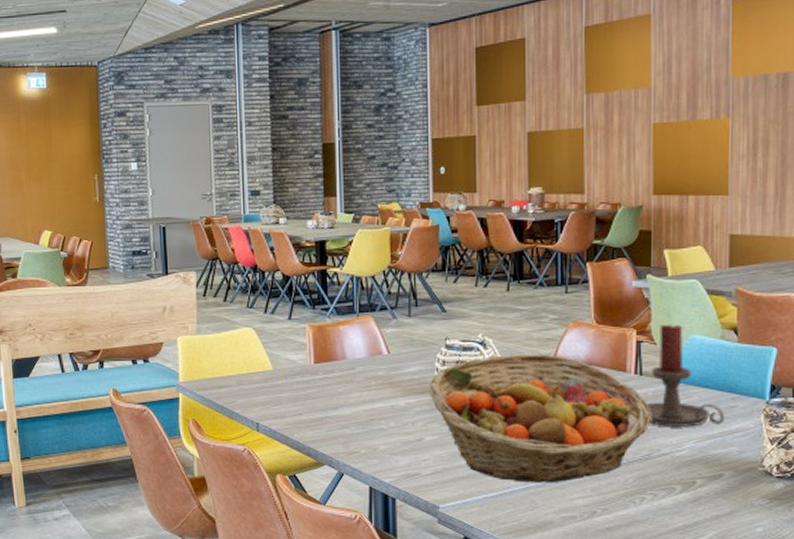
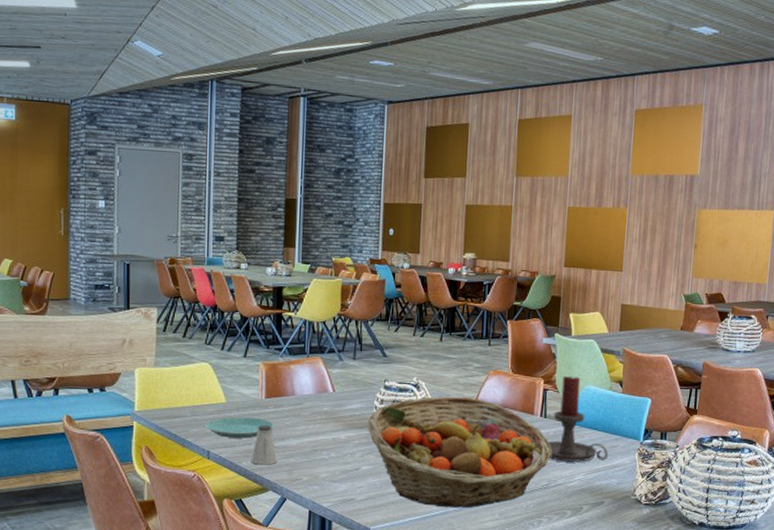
plate: none [251,385,327,408] -> present [204,417,275,439]
saltshaker: none [303,394,332,437] -> present [251,425,278,465]

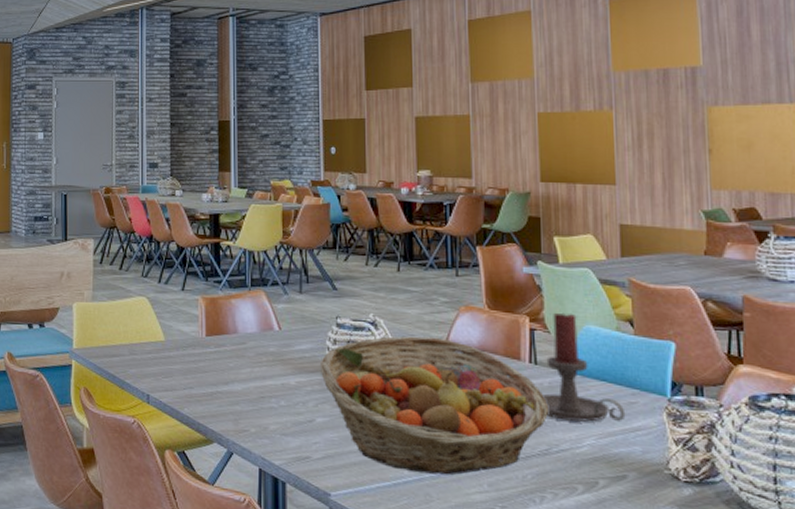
plate: present [204,417,275,439] -> none [143,356,218,382]
saltshaker: present [251,425,278,465] -> none [193,367,222,413]

